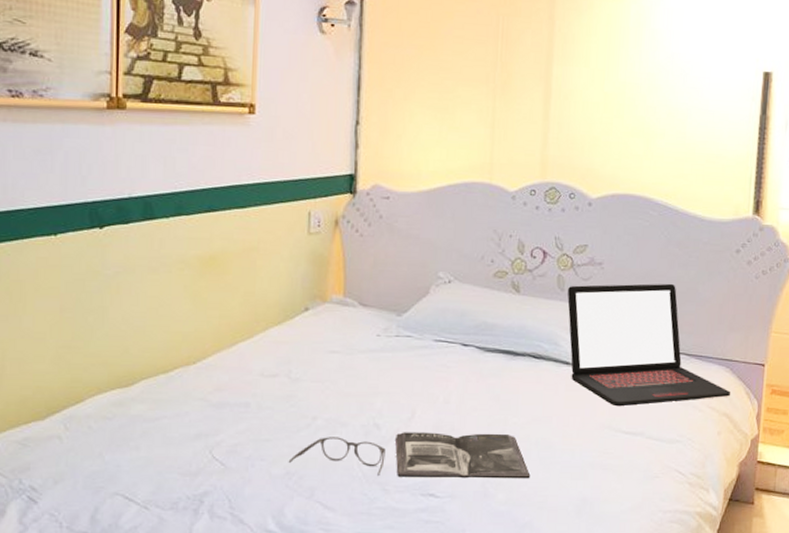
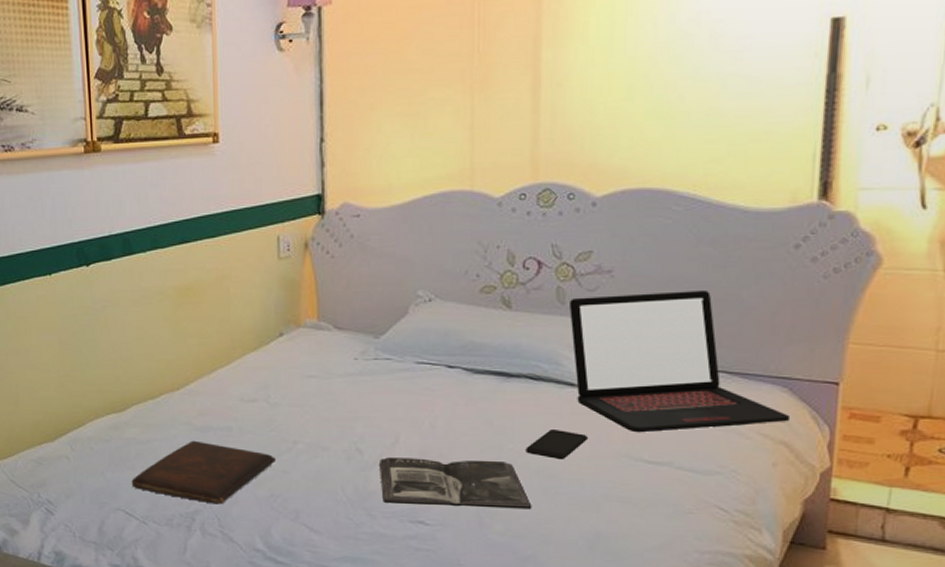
book: none [134,417,294,485] -> present [131,440,276,505]
eyeglasses: present [288,437,386,477] -> none [272,461,369,502]
mobile phone: none [527,403,578,431] -> present [526,428,587,459]

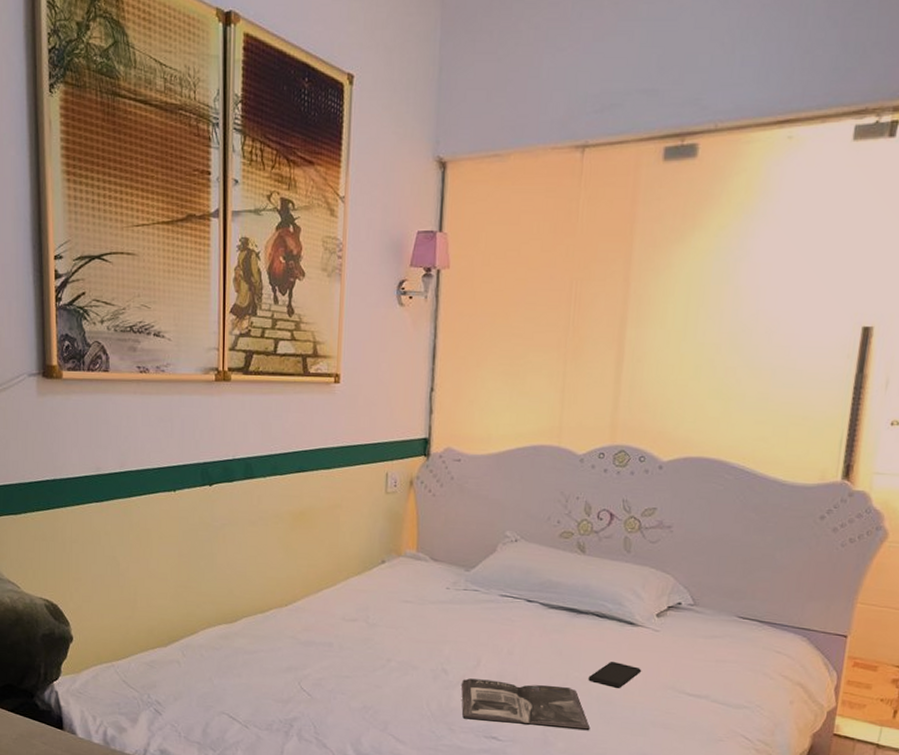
book: present [131,440,276,505] -> none [237,653,370,713]
laptop: present [570,289,791,432] -> none [633,547,807,669]

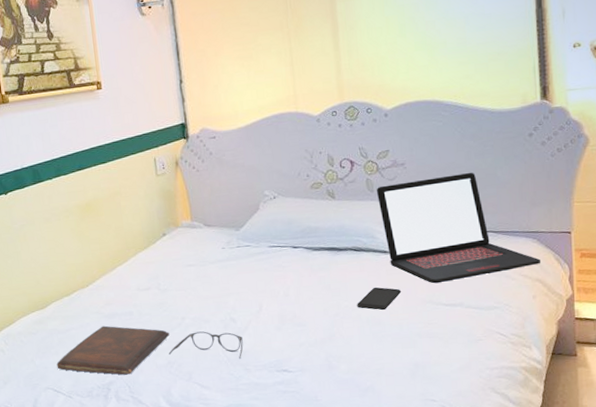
book: none [237,653,370,713] -> present [56,325,170,375]
eyeglasses: none [365,677,452,717] -> present [168,331,244,360]
magazine: present [461,678,590,731] -> none [249,316,367,358]
laptop: none [633,547,807,669] -> present [377,172,541,283]

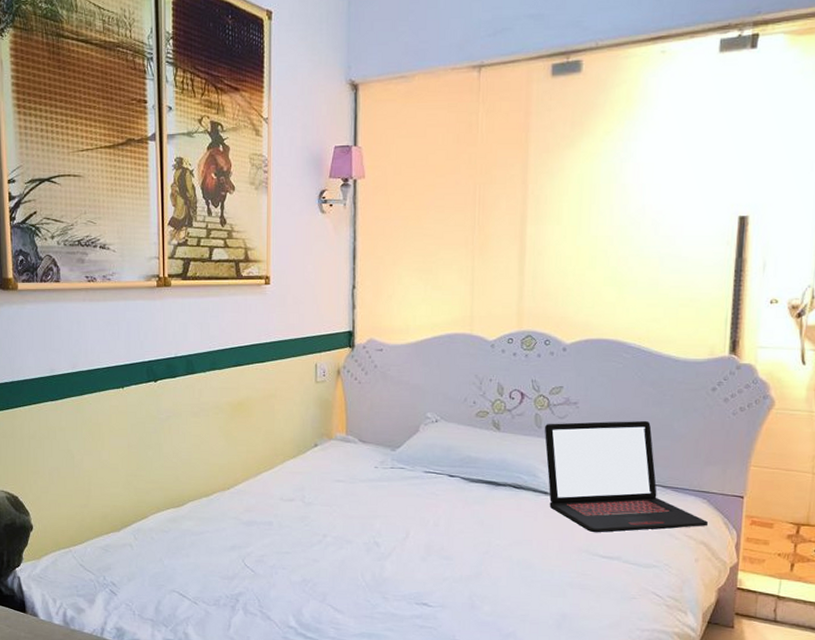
book: present [56,325,170,375] -> none [185,532,308,588]
eyeglasses: present [168,331,244,360] -> none [304,551,385,587]
mobile phone: present [357,287,401,310] -> none [509,528,557,553]

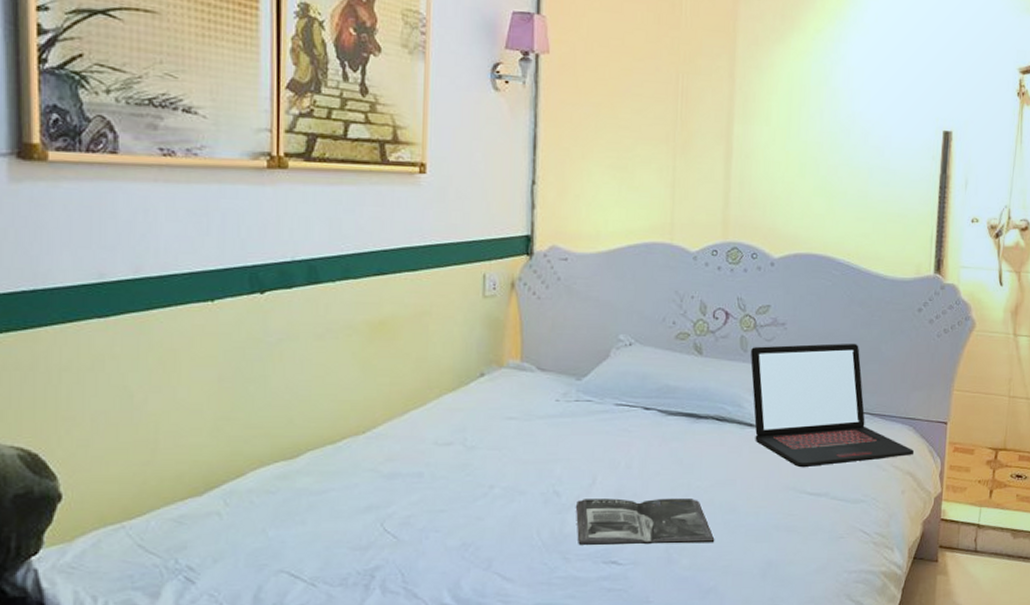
magazine: none [393,550,513,594] -> present [576,498,715,545]

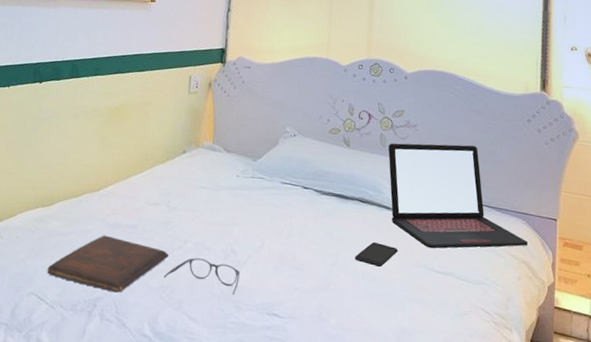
book: none [300,488,470,558] -> present [47,235,169,293]
eyeglasses: none [464,505,566,546] -> present [163,258,240,295]
magazine: present [576,498,715,545] -> none [248,258,358,307]
mobile phone: none [711,466,763,494] -> present [355,241,398,267]

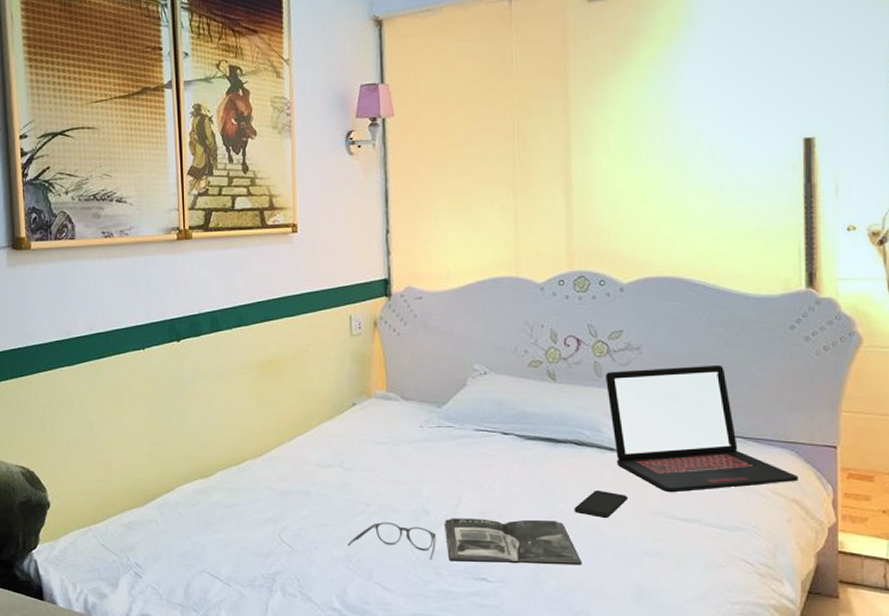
book: present [47,235,169,293] -> none [216,504,350,565]
magazine: none [248,258,358,307] -> present [445,518,582,565]

